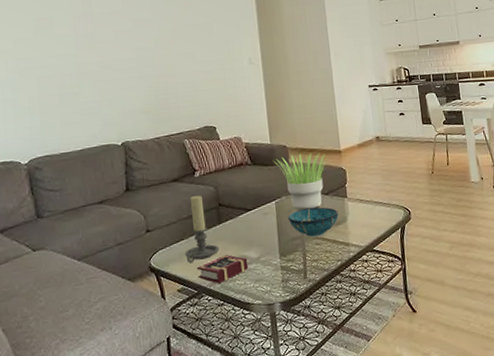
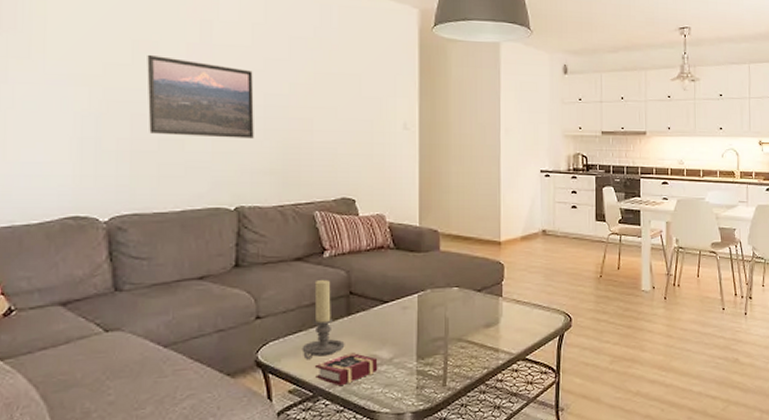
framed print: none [45,28,131,91] -> present [147,54,254,139]
potted plant: present [274,152,329,210] -> none [421,241,486,307]
decorative bowl: present [287,207,339,238] -> none [430,305,490,340]

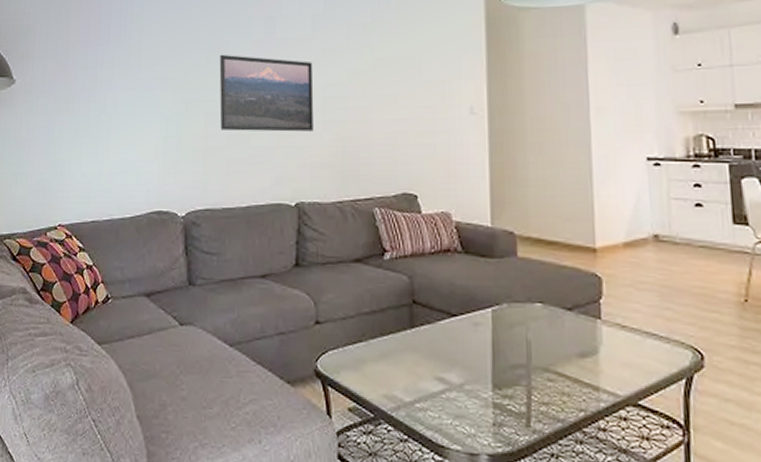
candle holder: present [303,279,345,360] -> none [363,284,408,376]
book: present [314,353,378,386] -> none [375,372,446,411]

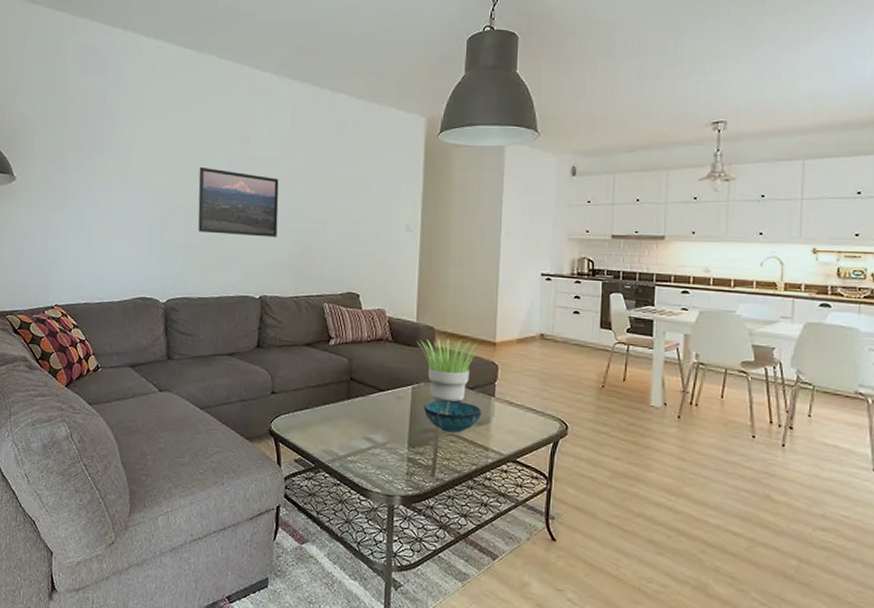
potted plant: none [495,246,576,328] -> present [418,338,480,403]
decorative bowl: none [508,326,586,370] -> present [423,400,482,434]

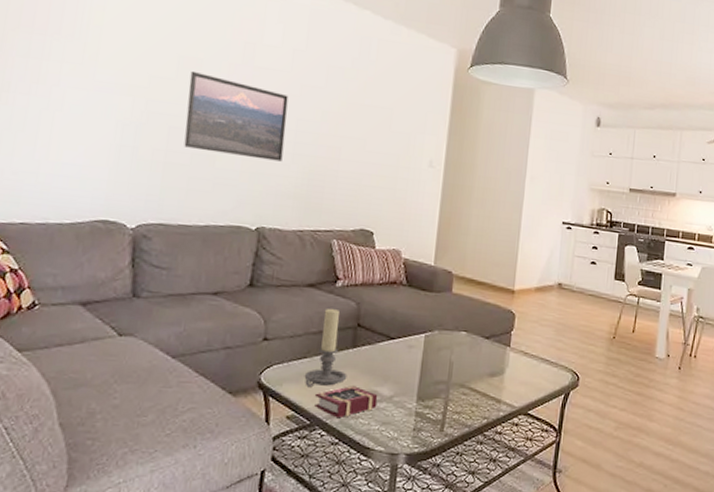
candle holder: none [308,364,344,435] -> present [305,308,347,388]
book: none [317,433,373,462] -> present [314,386,378,419]
potted plant: present [418,338,480,403] -> none [434,283,498,353]
decorative bowl: present [423,400,482,434] -> none [435,350,496,386]

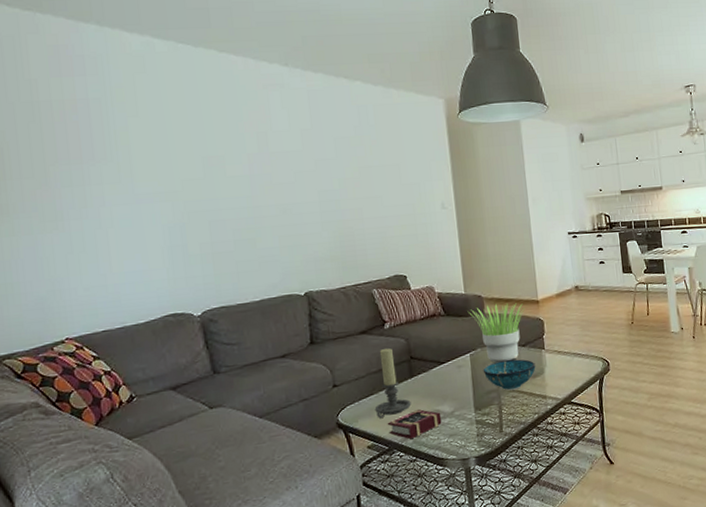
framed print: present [184,70,289,162] -> none [216,167,314,236]
potted plant: none [434,283,498,353] -> present [469,303,526,363]
decorative bowl: none [435,350,496,386] -> present [483,359,536,391]

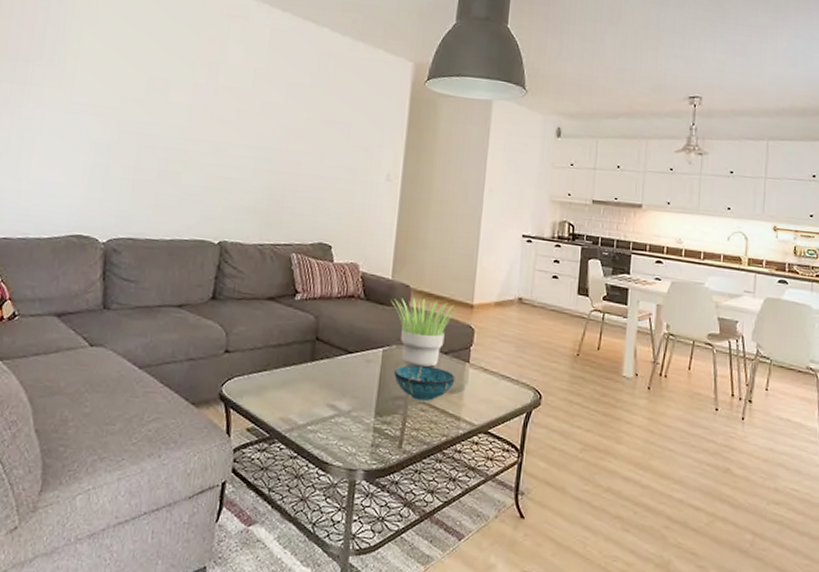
candle holder: present [376,348,411,419] -> none [265,321,306,401]
book: present [387,409,442,439] -> none [274,399,336,432]

